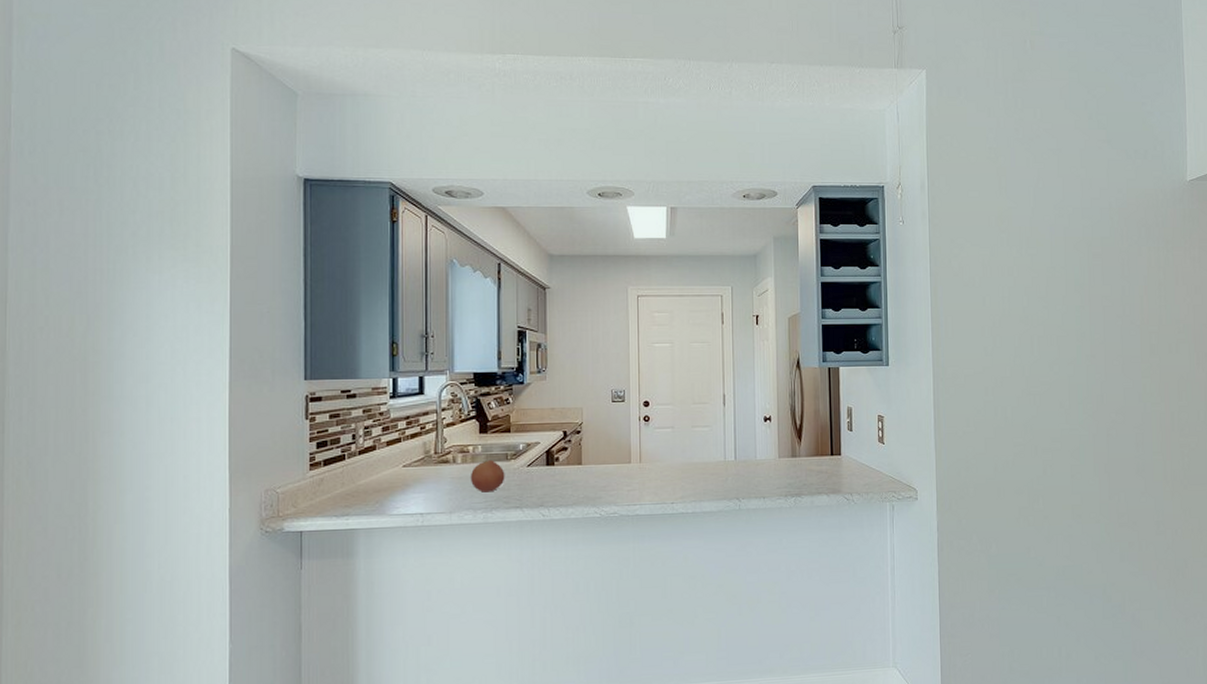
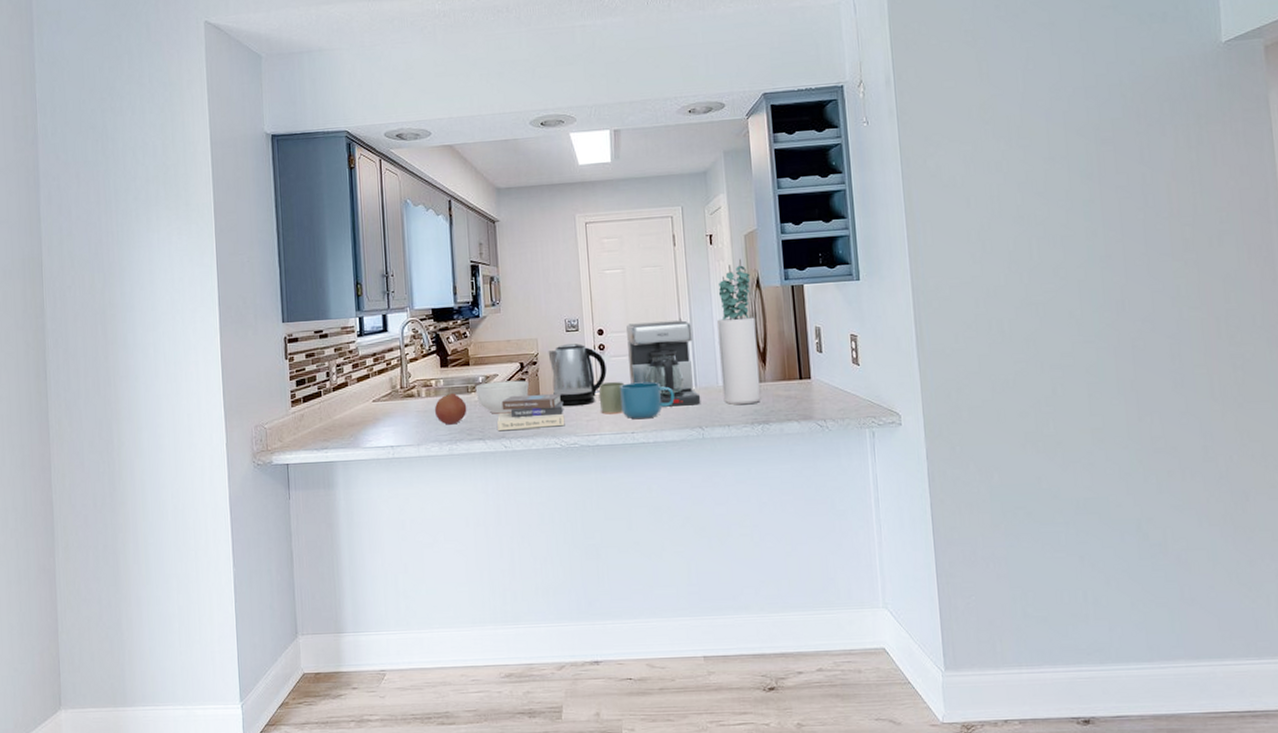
bowl: none [515,448,571,482] -> present [475,380,529,414]
books: none [536,463,606,500] -> present [497,393,565,432]
kettle: none [593,414,650,477] -> present [548,343,607,407]
mug: none [641,453,666,485] -> present [598,382,624,415]
cup: none [662,454,715,490] -> present [620,381,675,420]
coffee maker: none [672,396,740,479] -> present [626,320,701,407]
vase: none [759,339,795,479] -> present [717,258,761,405]

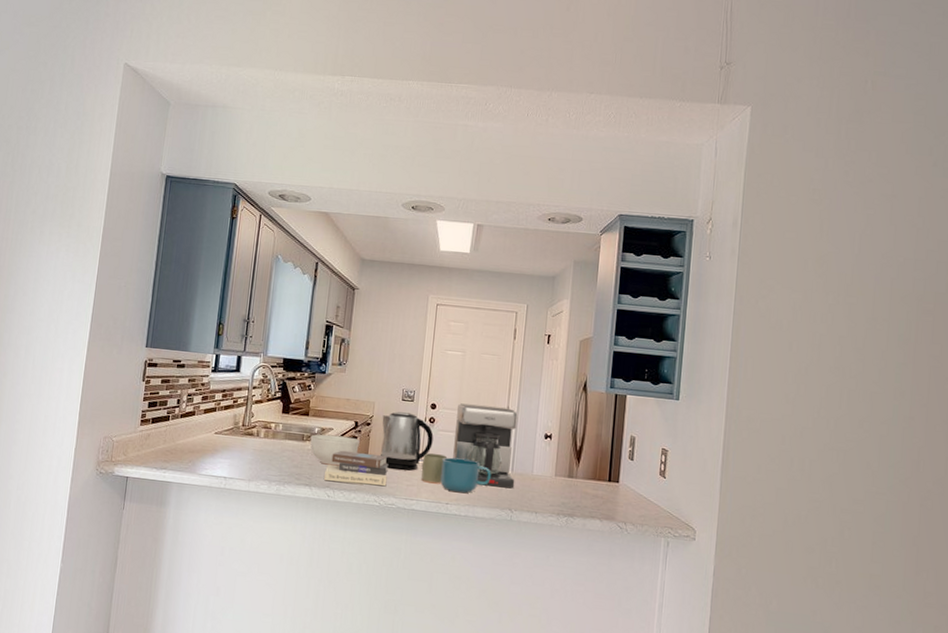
fruit: present [434,393,467,425] -> none [269,438,300,467]
vase: present [717,258,761,405] -> none [535,361,579,497]

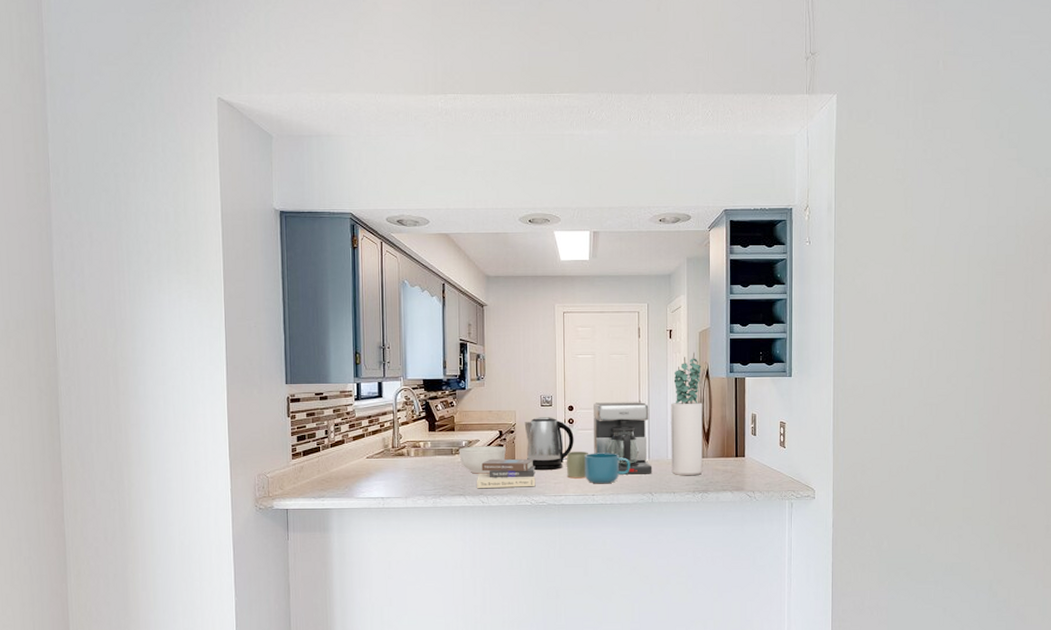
vase: none [535,361,579,497] -> present [671,352,703,476]

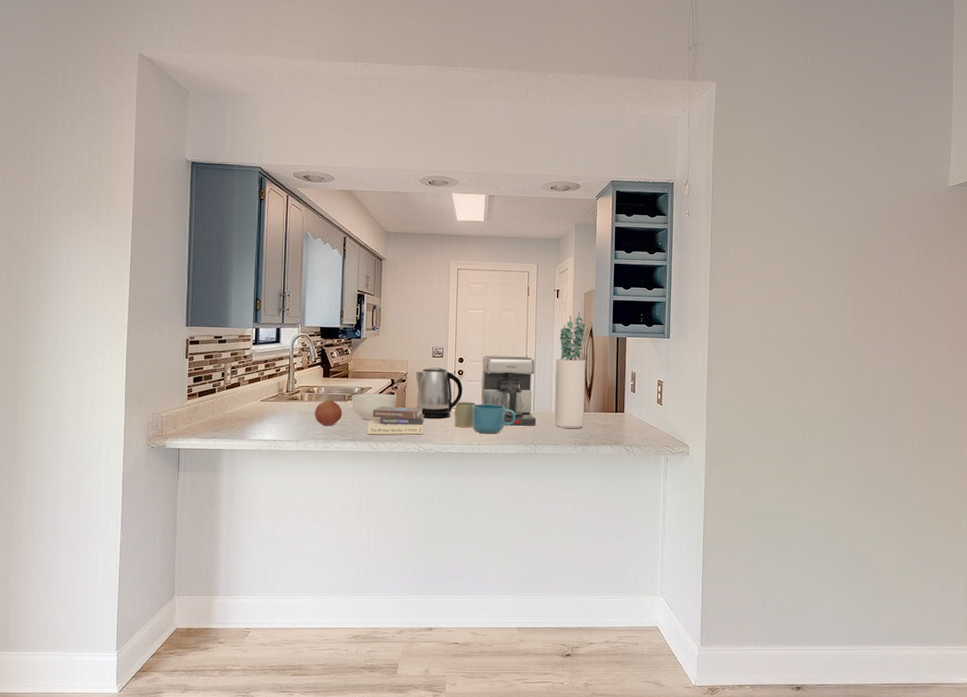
fruit: none [421,454,451,481] -> present [314,400,343,426]

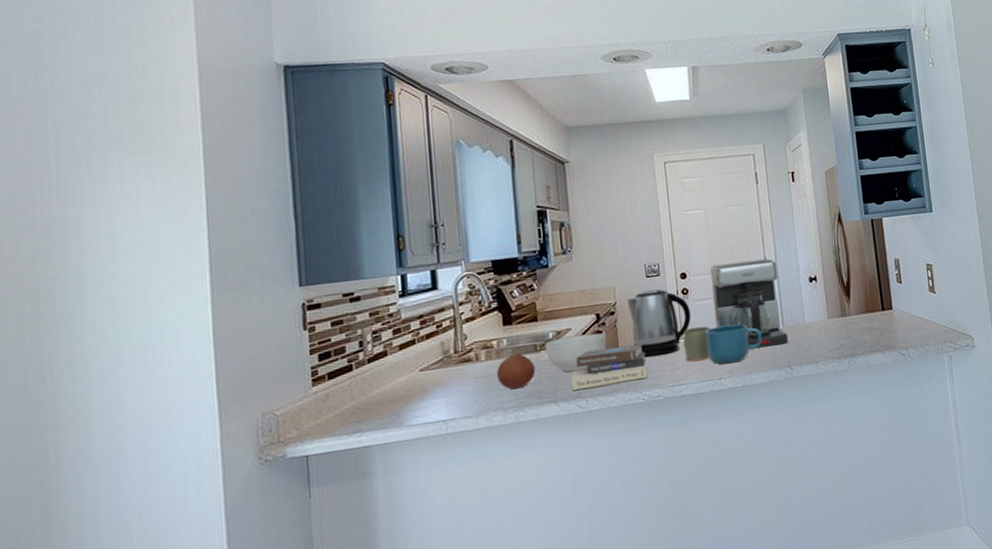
vase: present [554,311,586,429] -> none [802,195,847,341]

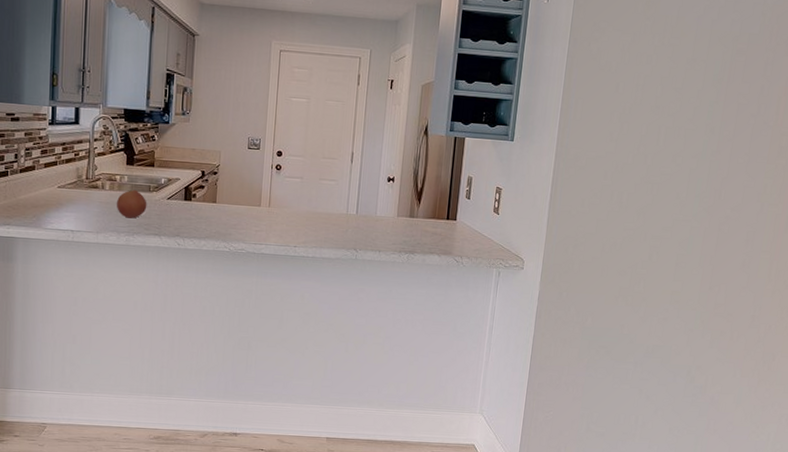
bowl: present [544,332,607,373] -> none [157,184,207,215]
books: present [571,344,648,391] -> none [174,199,237,233]
kettle: present [627,289,691,359] -> none [229,160,280,218]
mug: present [683,326,710,362] -> none [269,199,294,229]
cup: present [705,323,762,364] -> none [288,202,337,236]
coffee maker: present [710,259,789,349] -> none [300,150,362,230]

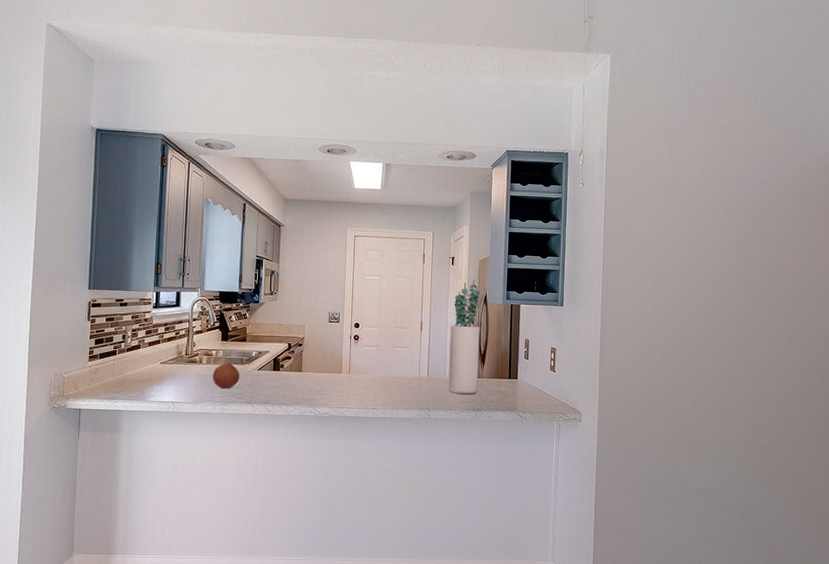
vase: none [379,106,421,236] -> present [448,279,480,395]

